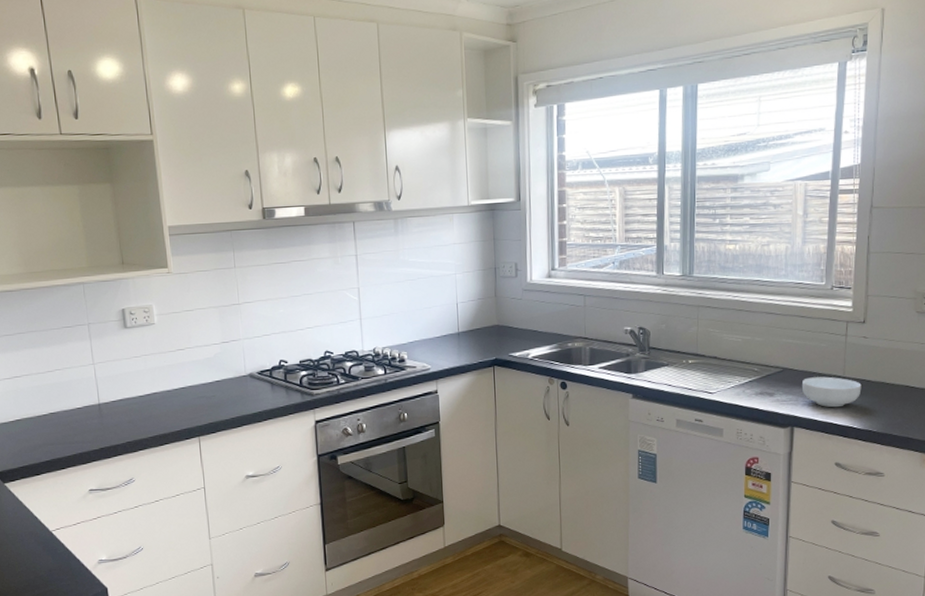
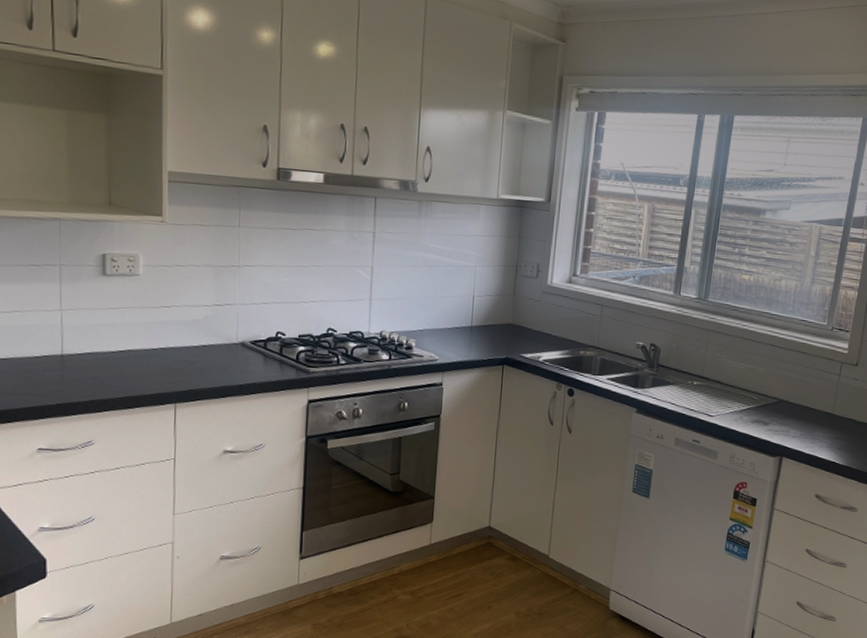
cereal bowl: present [801,376,862,408] -> none [794,411,848,443]

